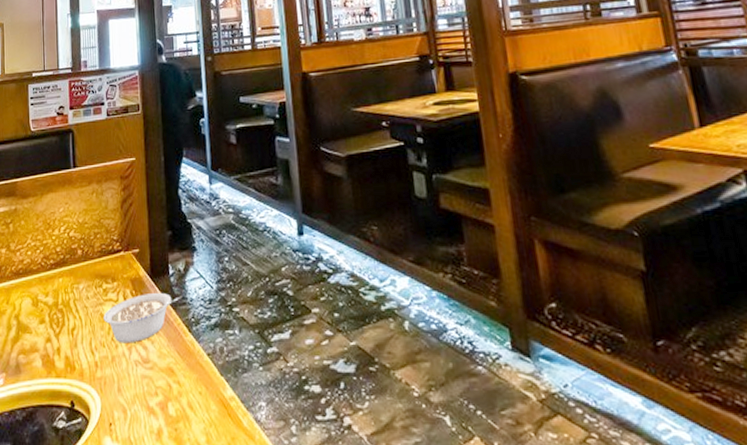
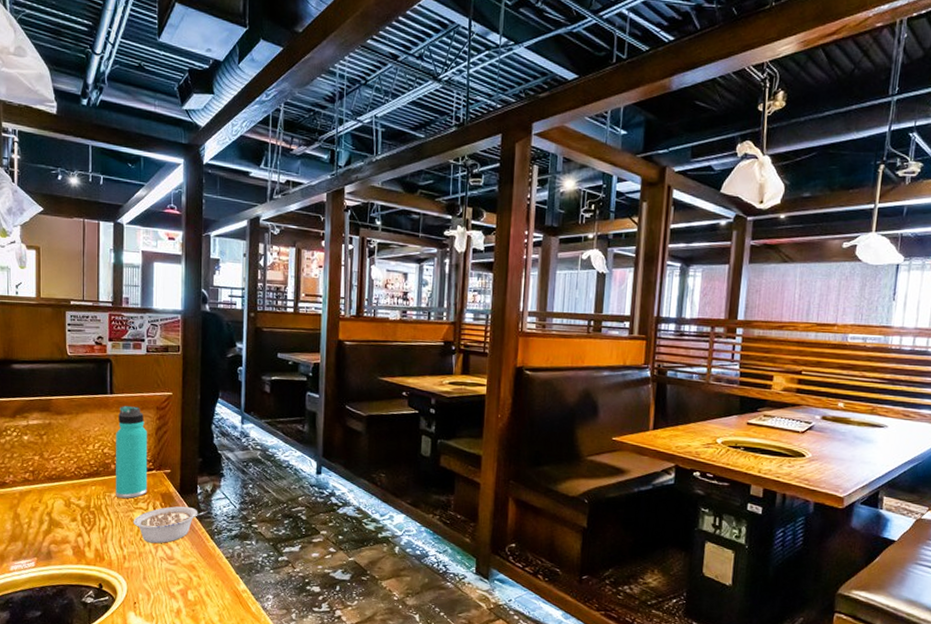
thermos bottle: none [81,179,117,289] -> present [116,406,148,498]

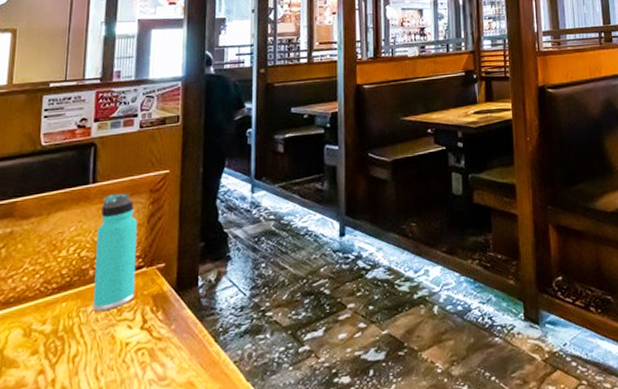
legume: present [133,506,208,544] -> none [114,305,211,364]

